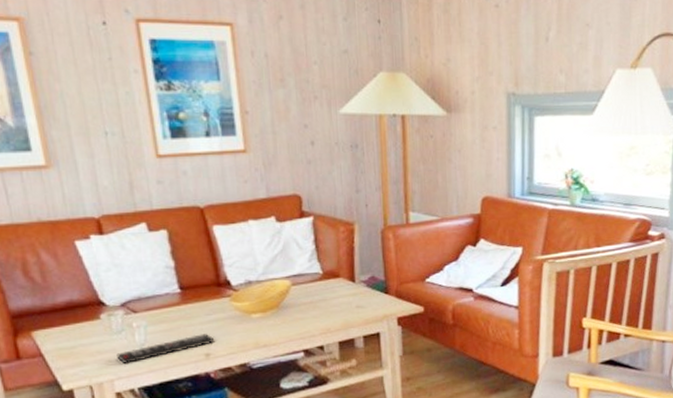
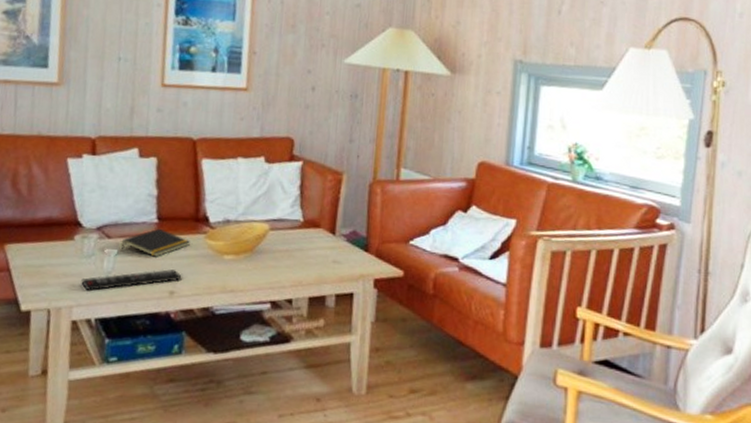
notepad: none [149,297,217,325] -> present [121,228,190,257]

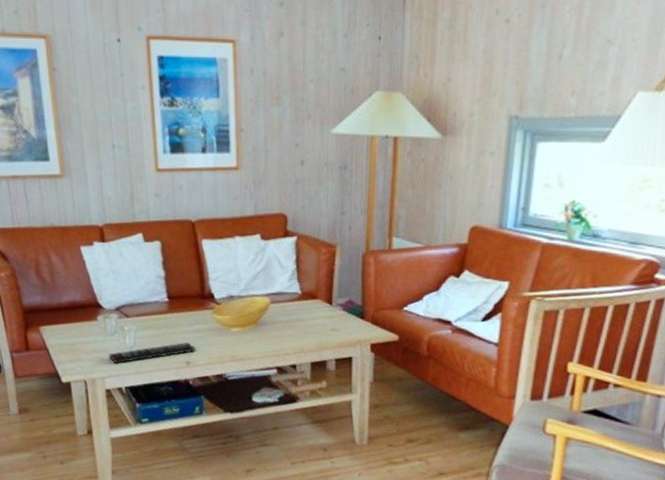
notepad: present [121,228,190,257] -> none [140,306,199,332]

